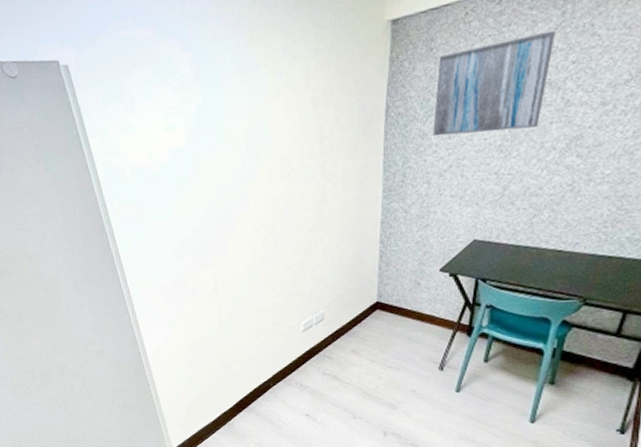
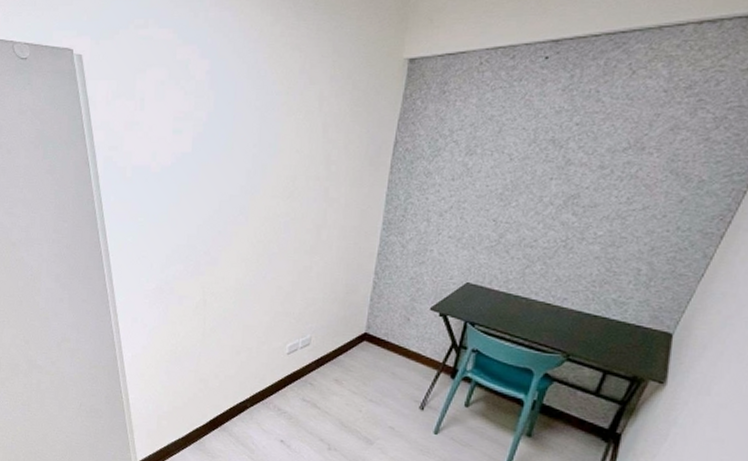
wall art: present [433,30,555,137] -> none [437,91,562,180]

